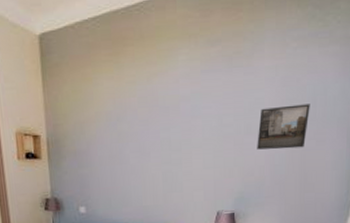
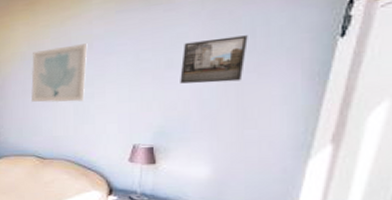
wall art: none [118,105,175,170] -> present [31,43,88,103]

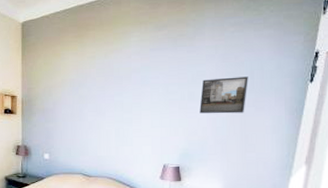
wall art: present [31,43,88,103] -> none [79,75,127,126]

